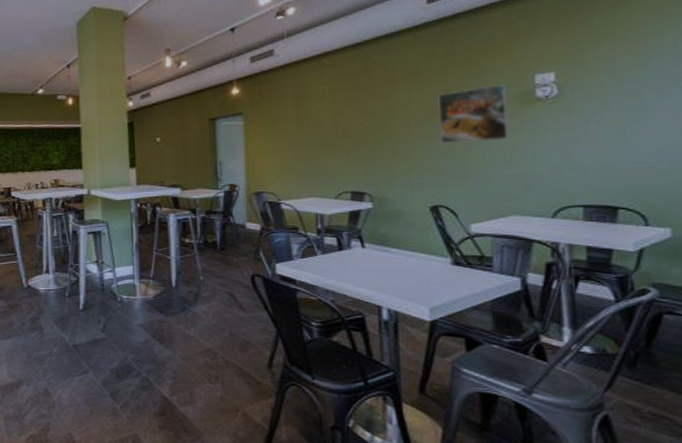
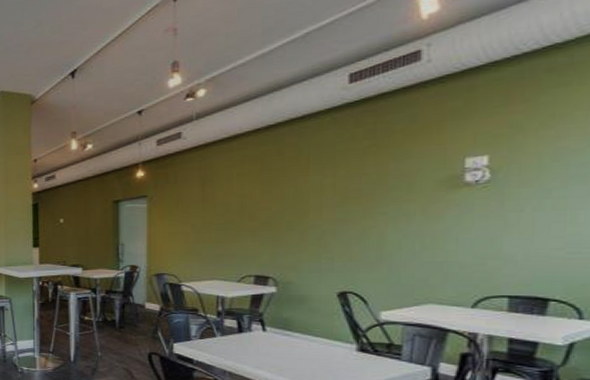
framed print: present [438,84,510,144] -> none [353,168,433,229]

